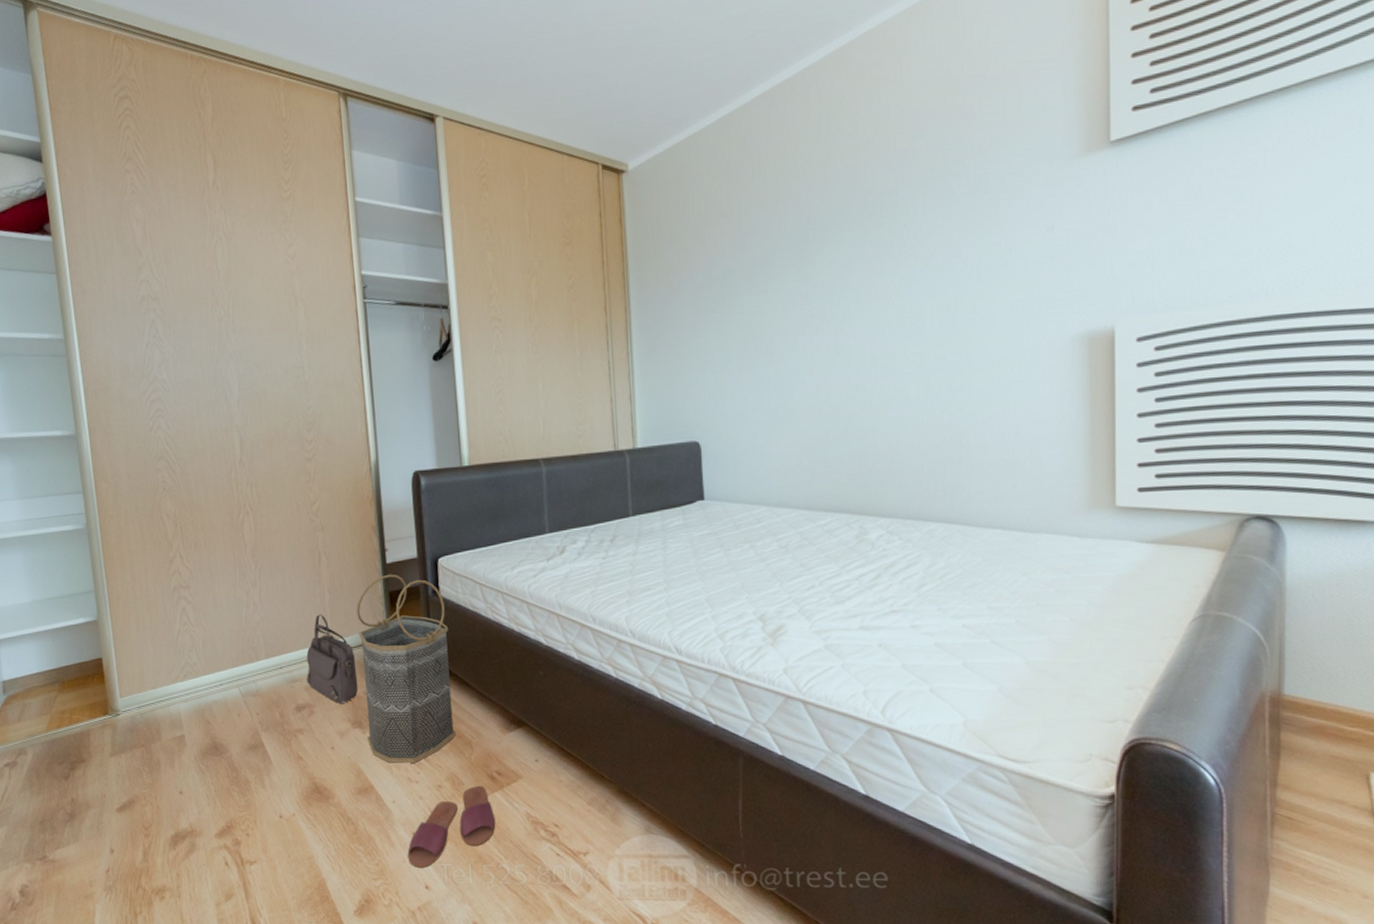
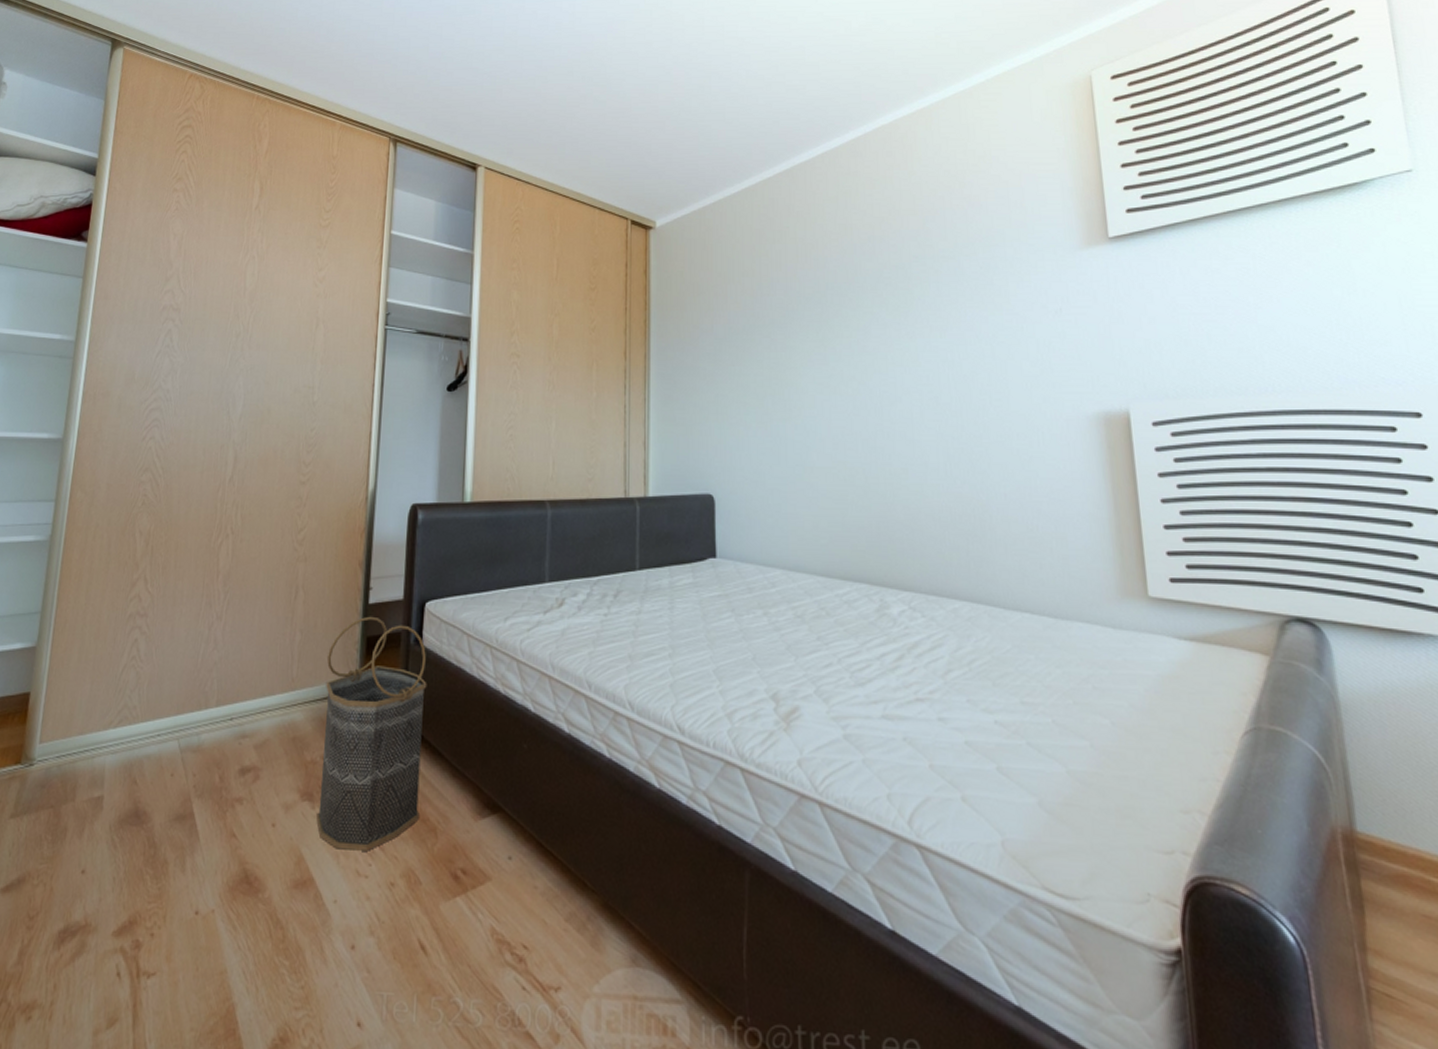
handbag: present [306,614,358,704] -> none [257,657,318,770]
slippers: present [407,785,496,868] -> none [341,886,453,996]

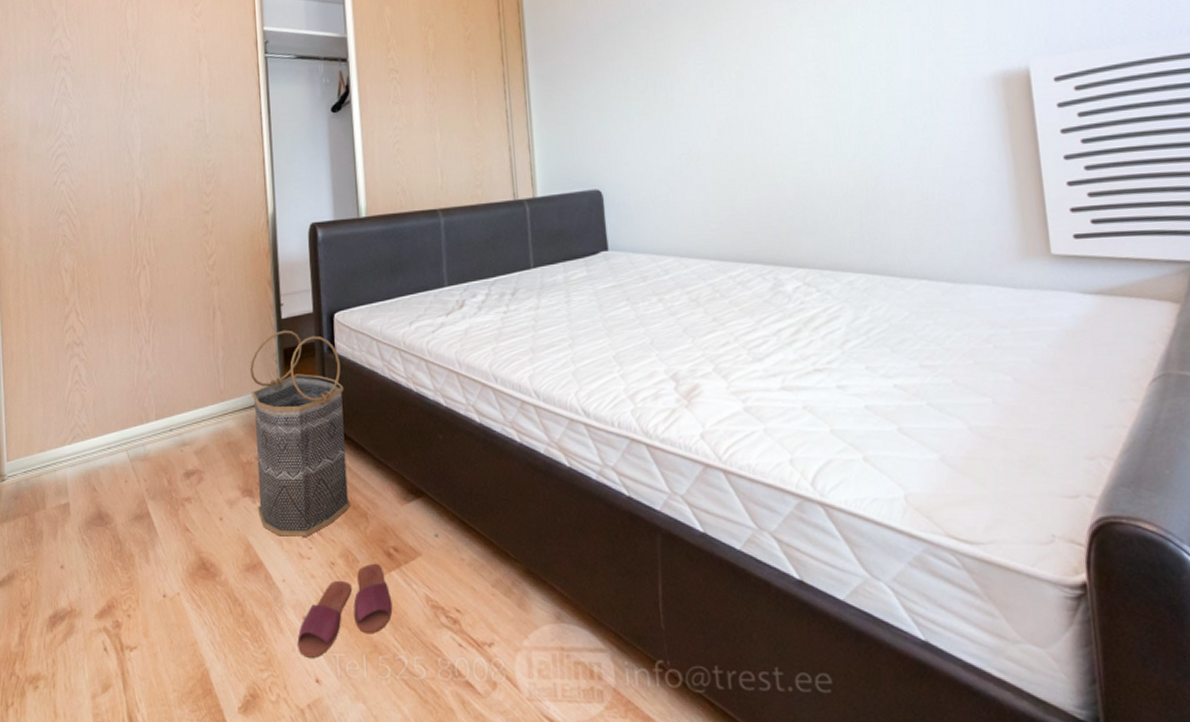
slippers: none [341,886,453,996] -> present [297,563,393,658]

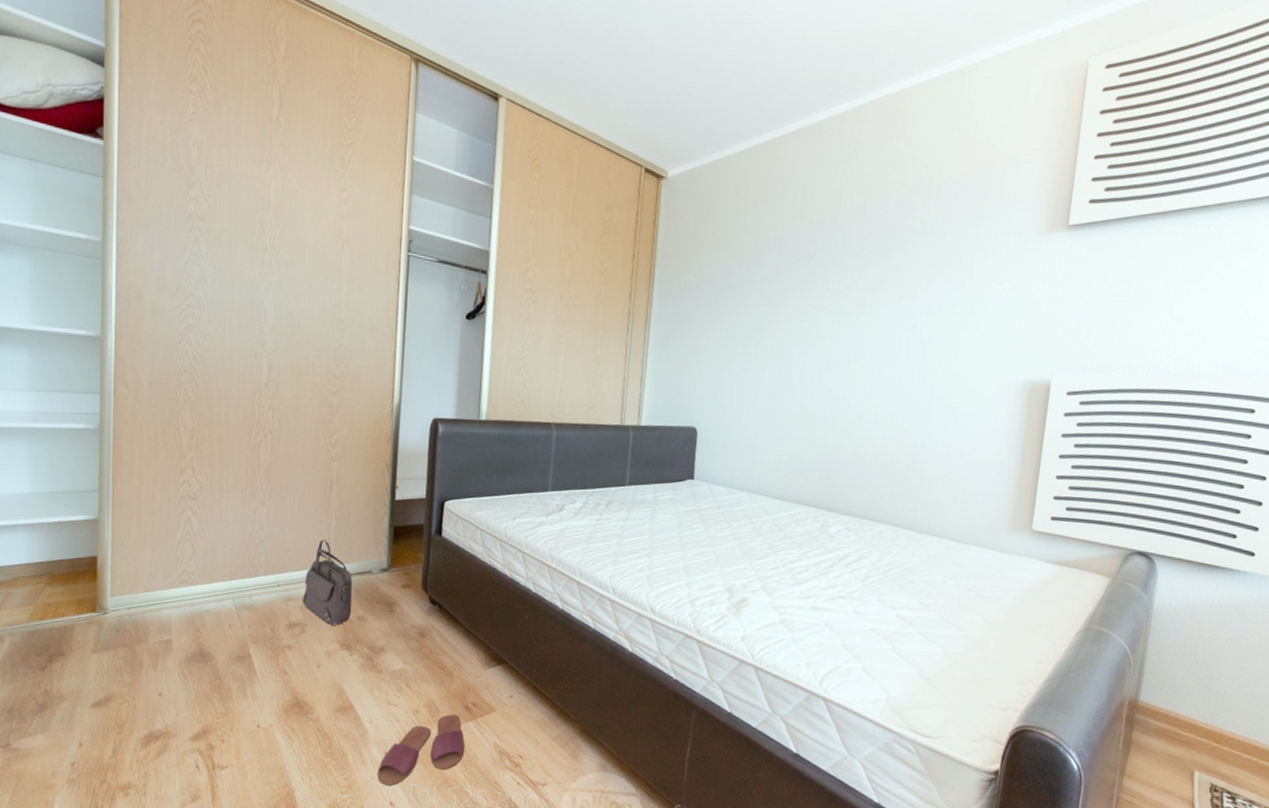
handbag: none [196,372,250,470] -> present [302,539,353,626]
basket: present [250,330,350,537] -> none [354,510,446,688]

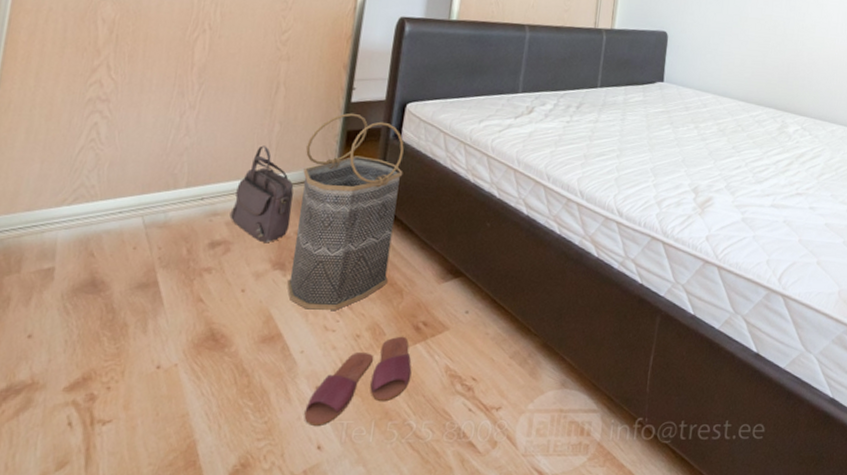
basket: none [354,510,446,688] -> present [287,113,404,310]

